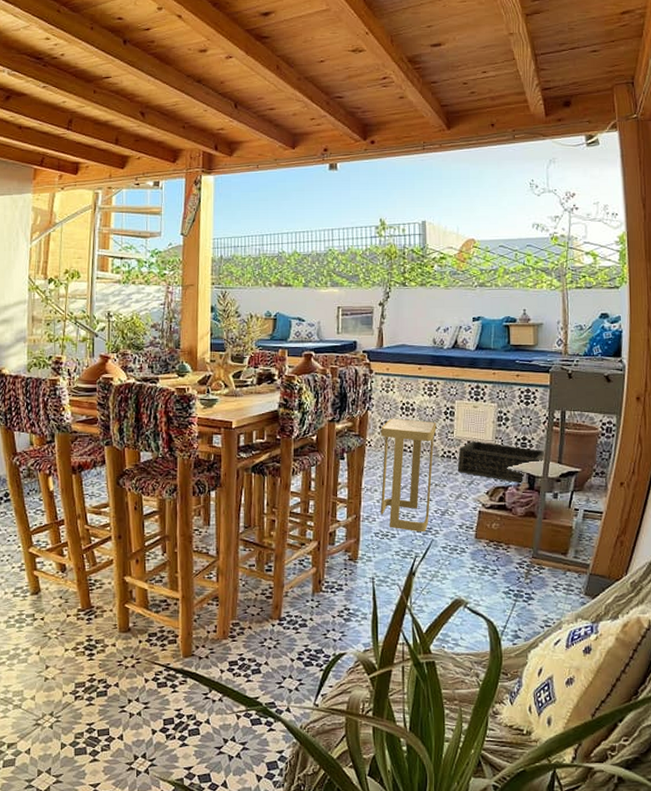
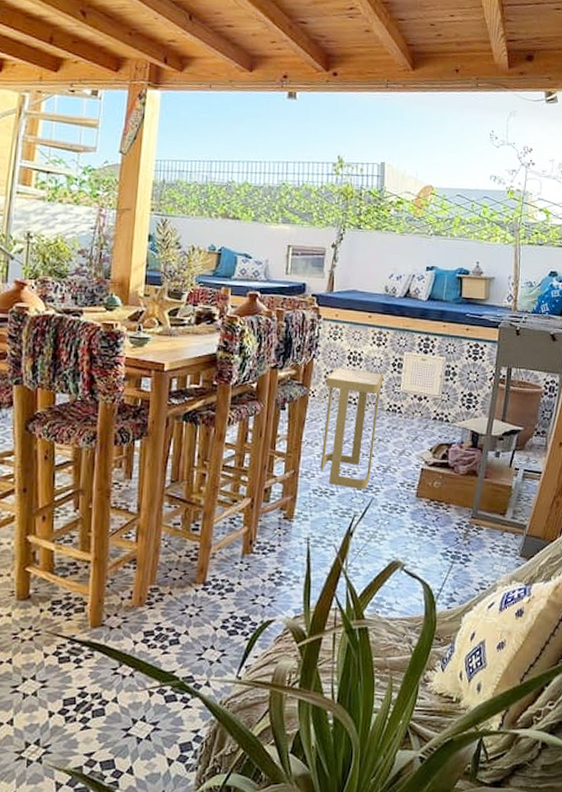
basket: present [457,441,546,484] -> none [402,395,491,441]

